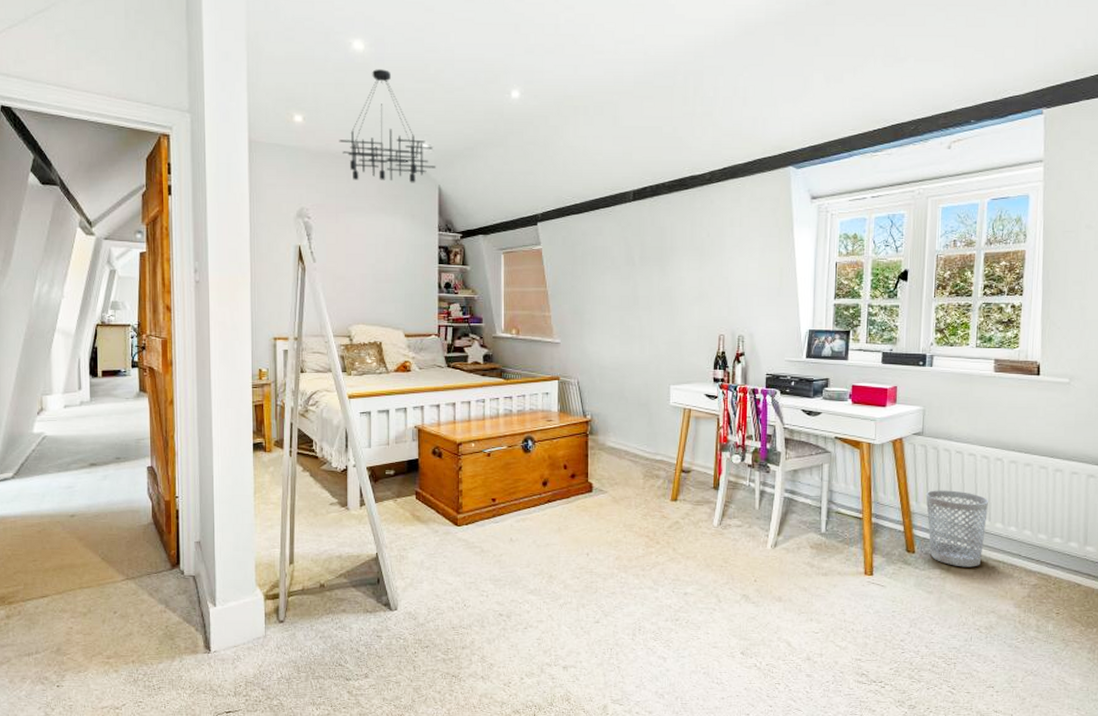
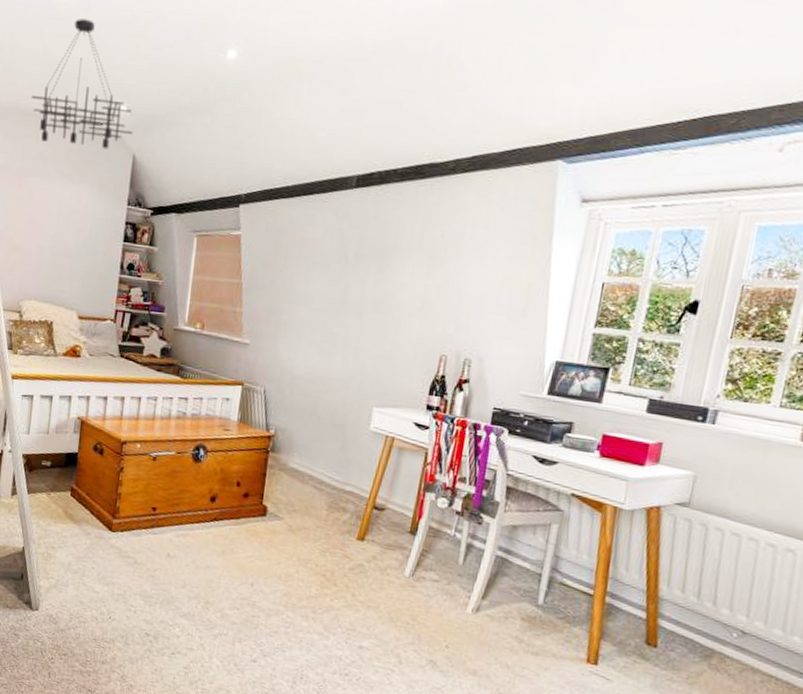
wastebasket: present [925,490,988,567] -> none [677,575,768,678]

